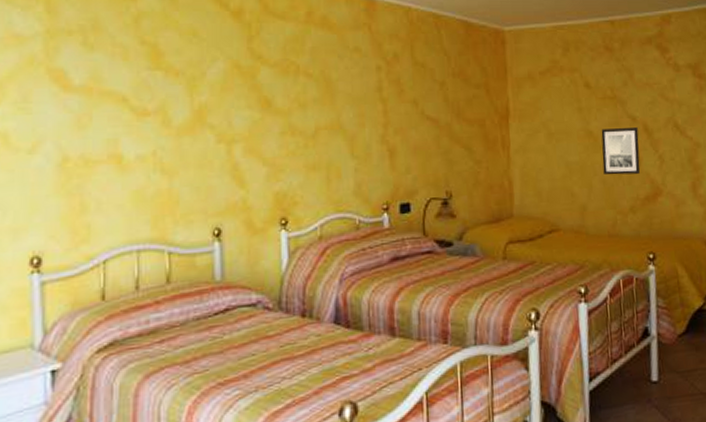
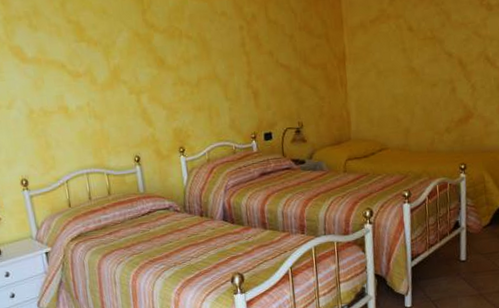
wall art: present [601,128,641,175] -> none [422,62,455,103]

